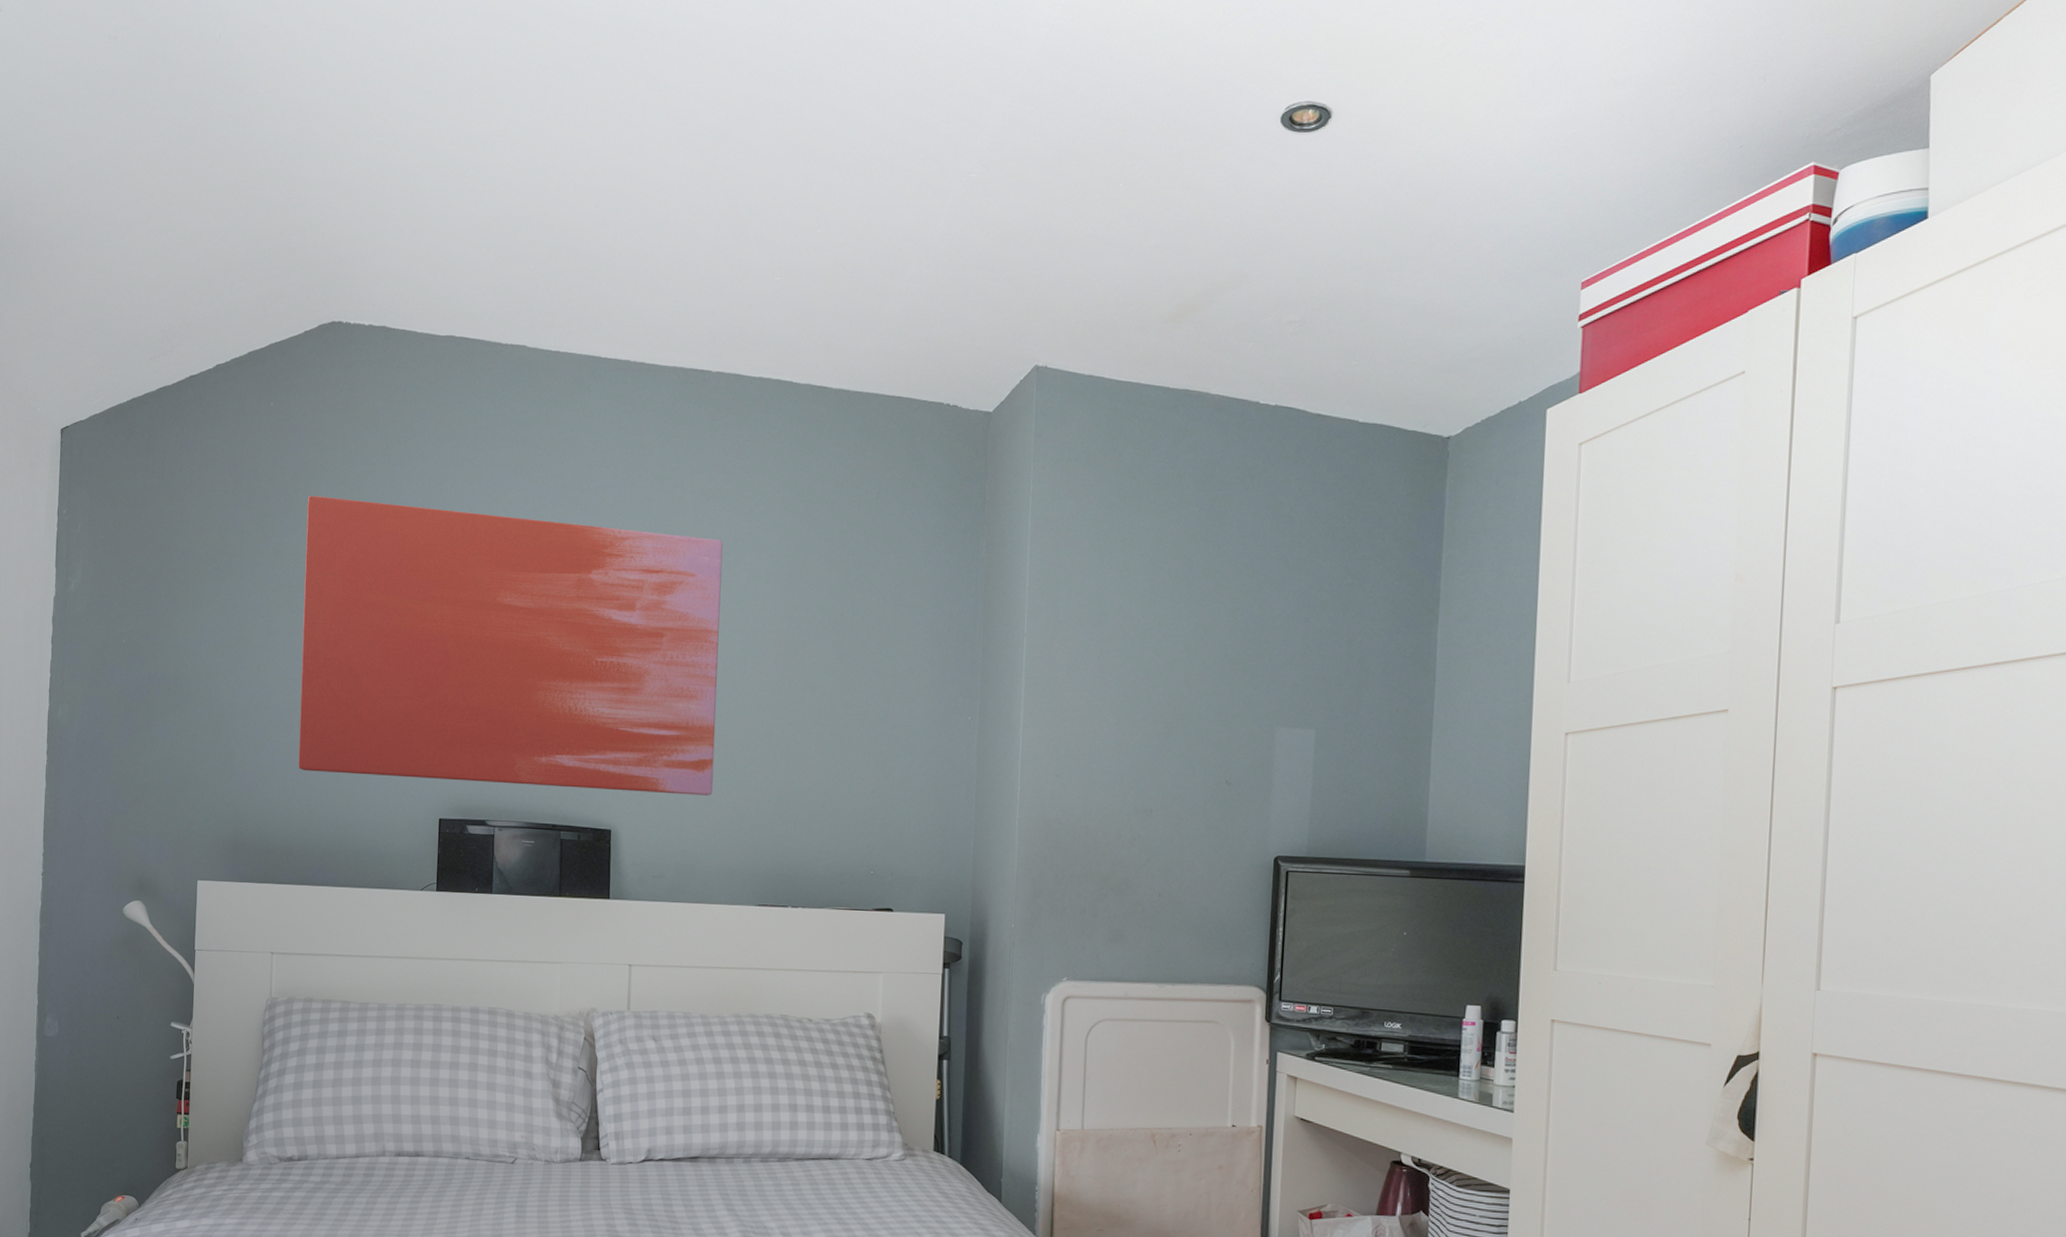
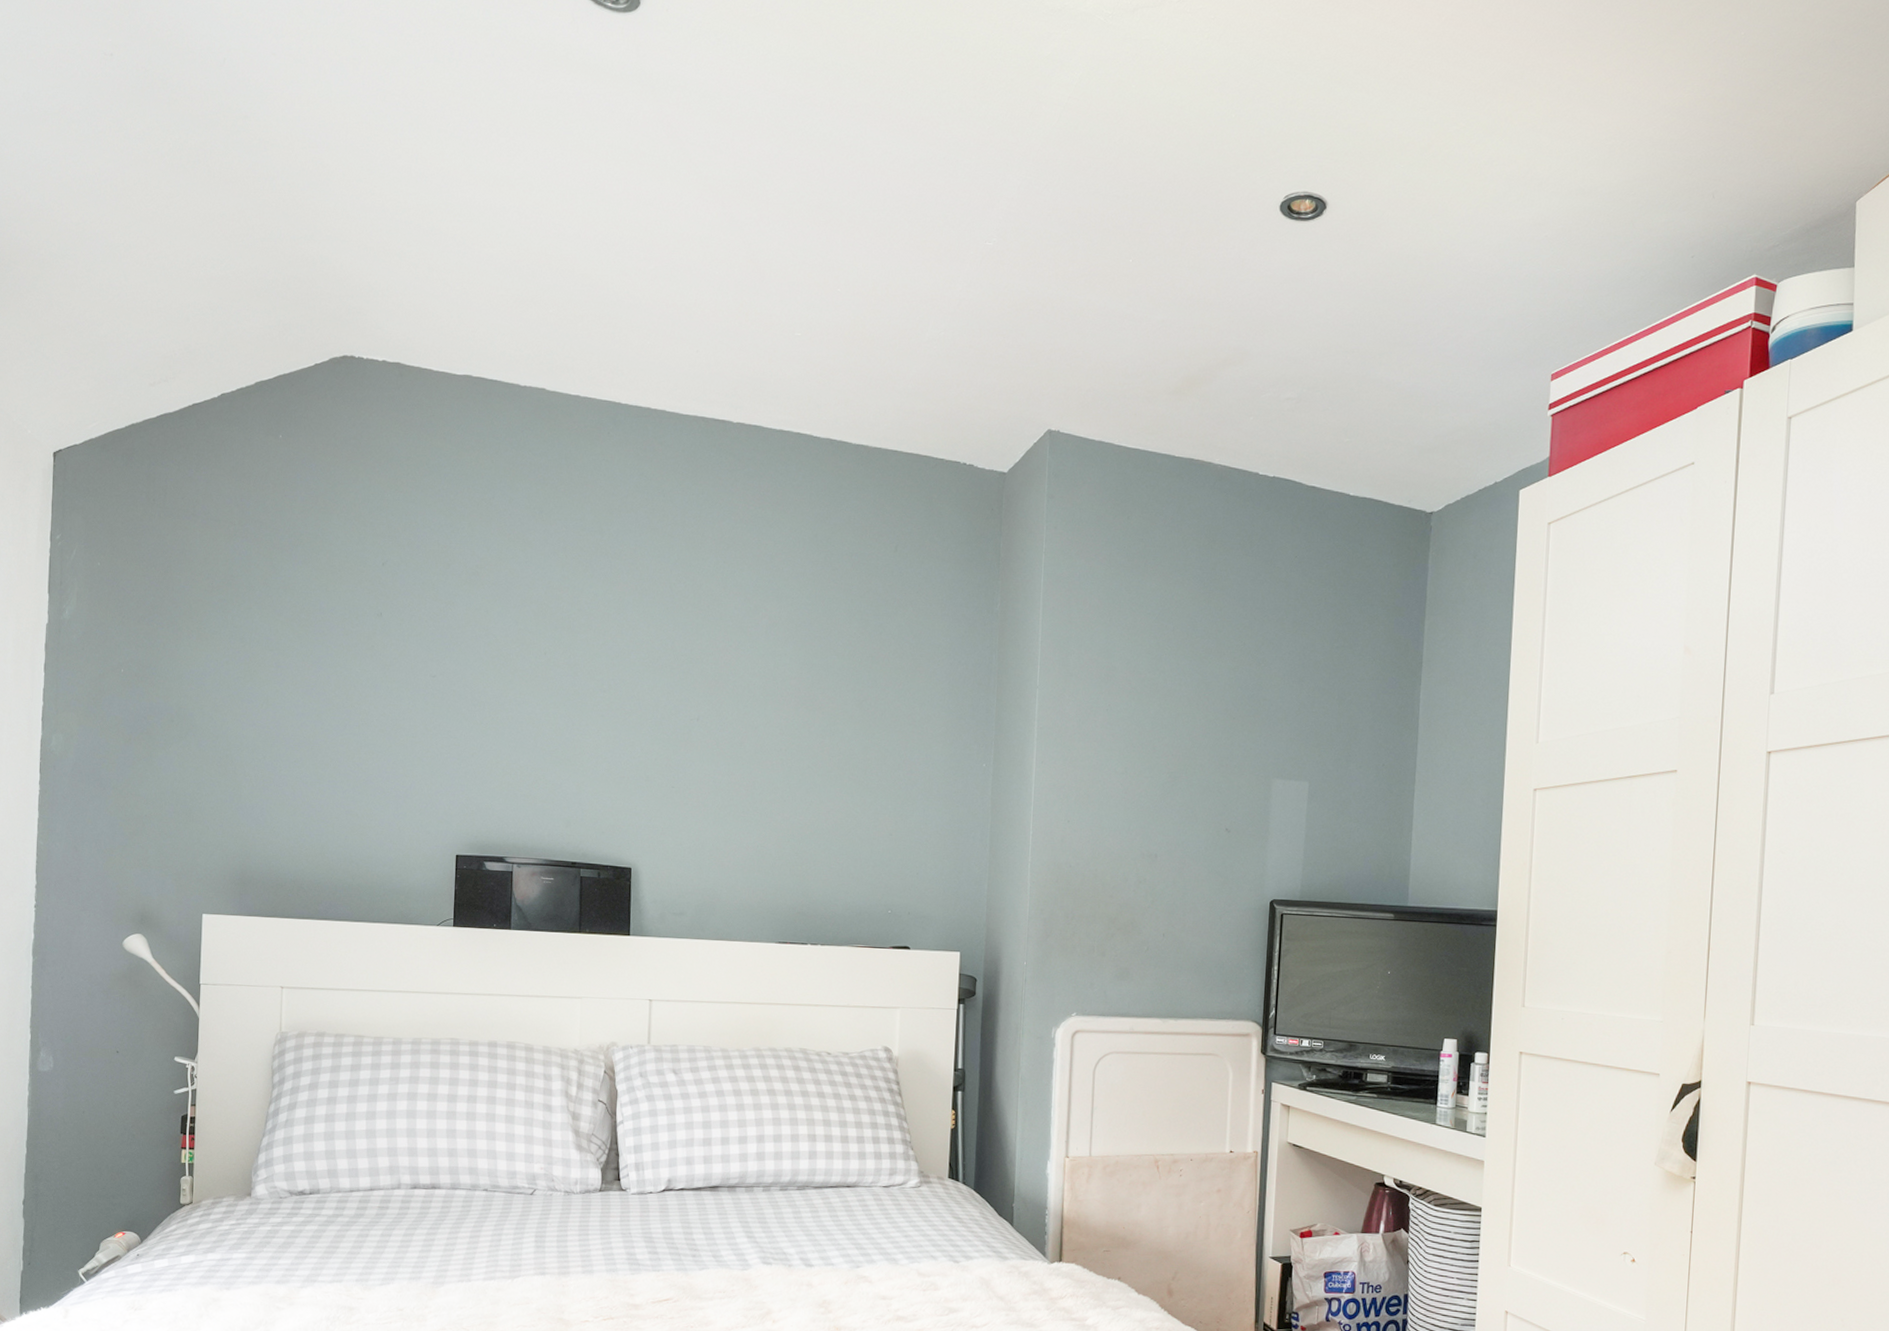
wall art: present [298,495,723,796] -> none [309,529,744,836]

